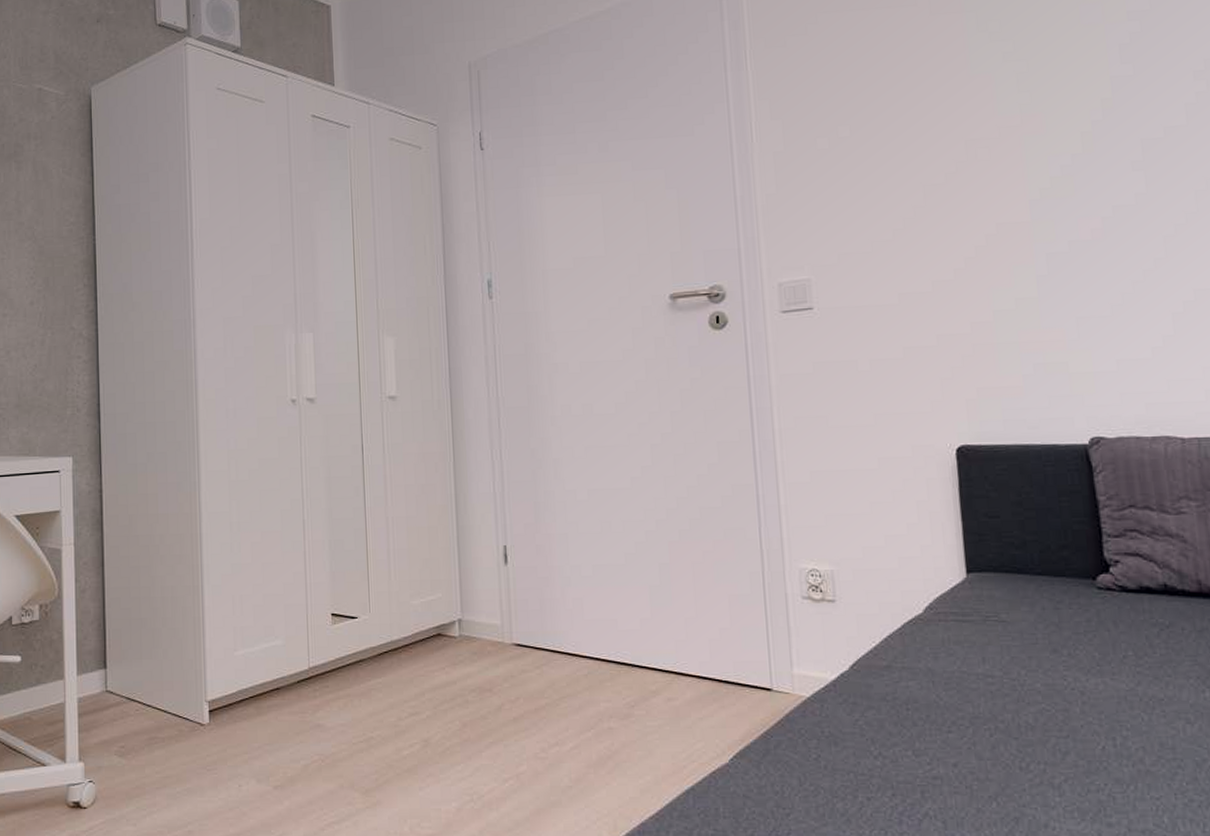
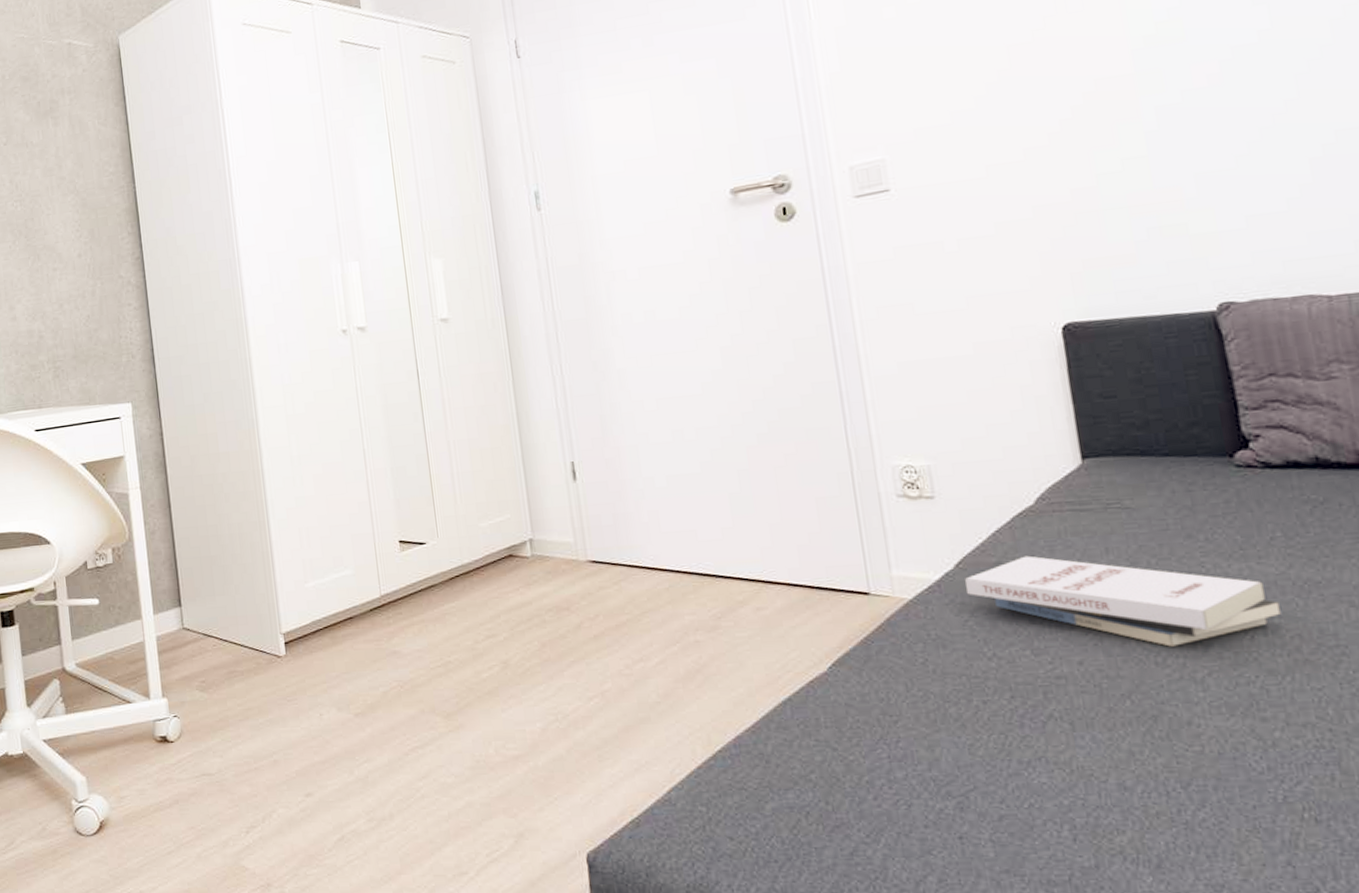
books: none [858,661,1129,753] -> present [965,555,1281,647]

